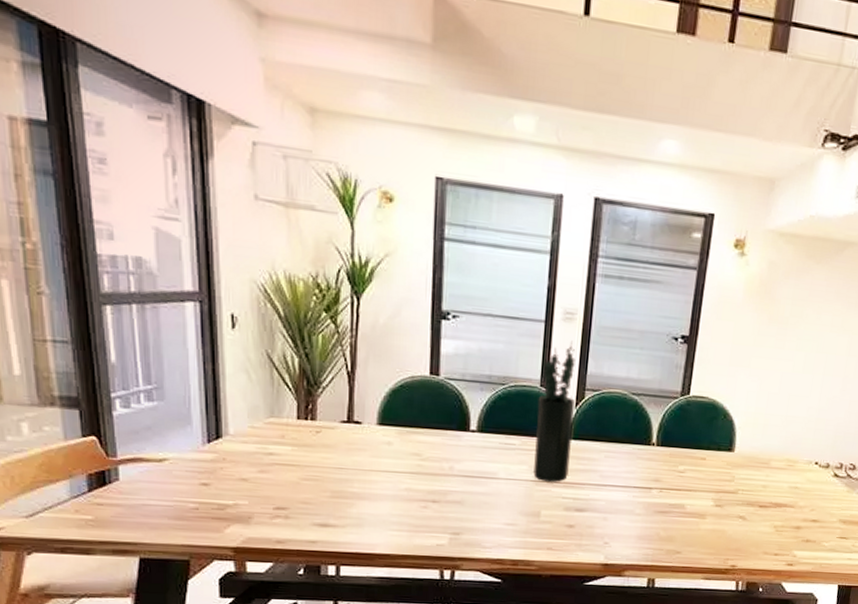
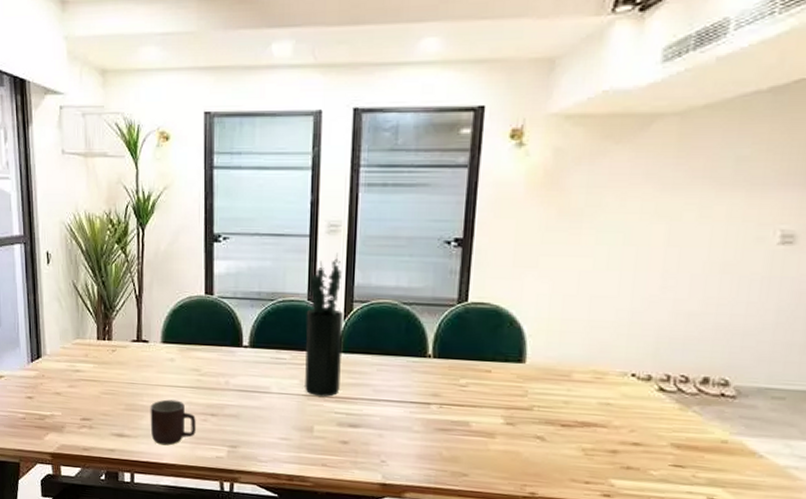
mug: none [361,485,415,535] -> present [150,399,196,446]

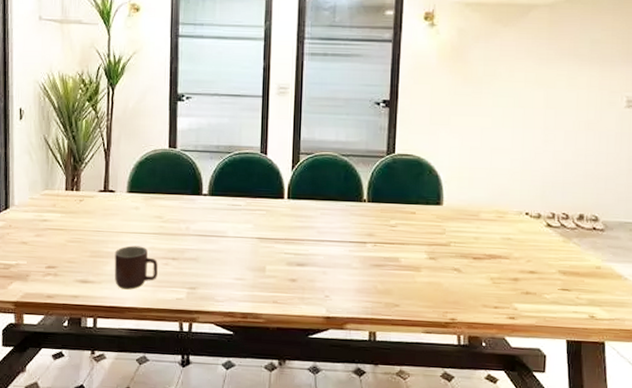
vase: present [303,252,343,397] -> none [257,111,291,240]

